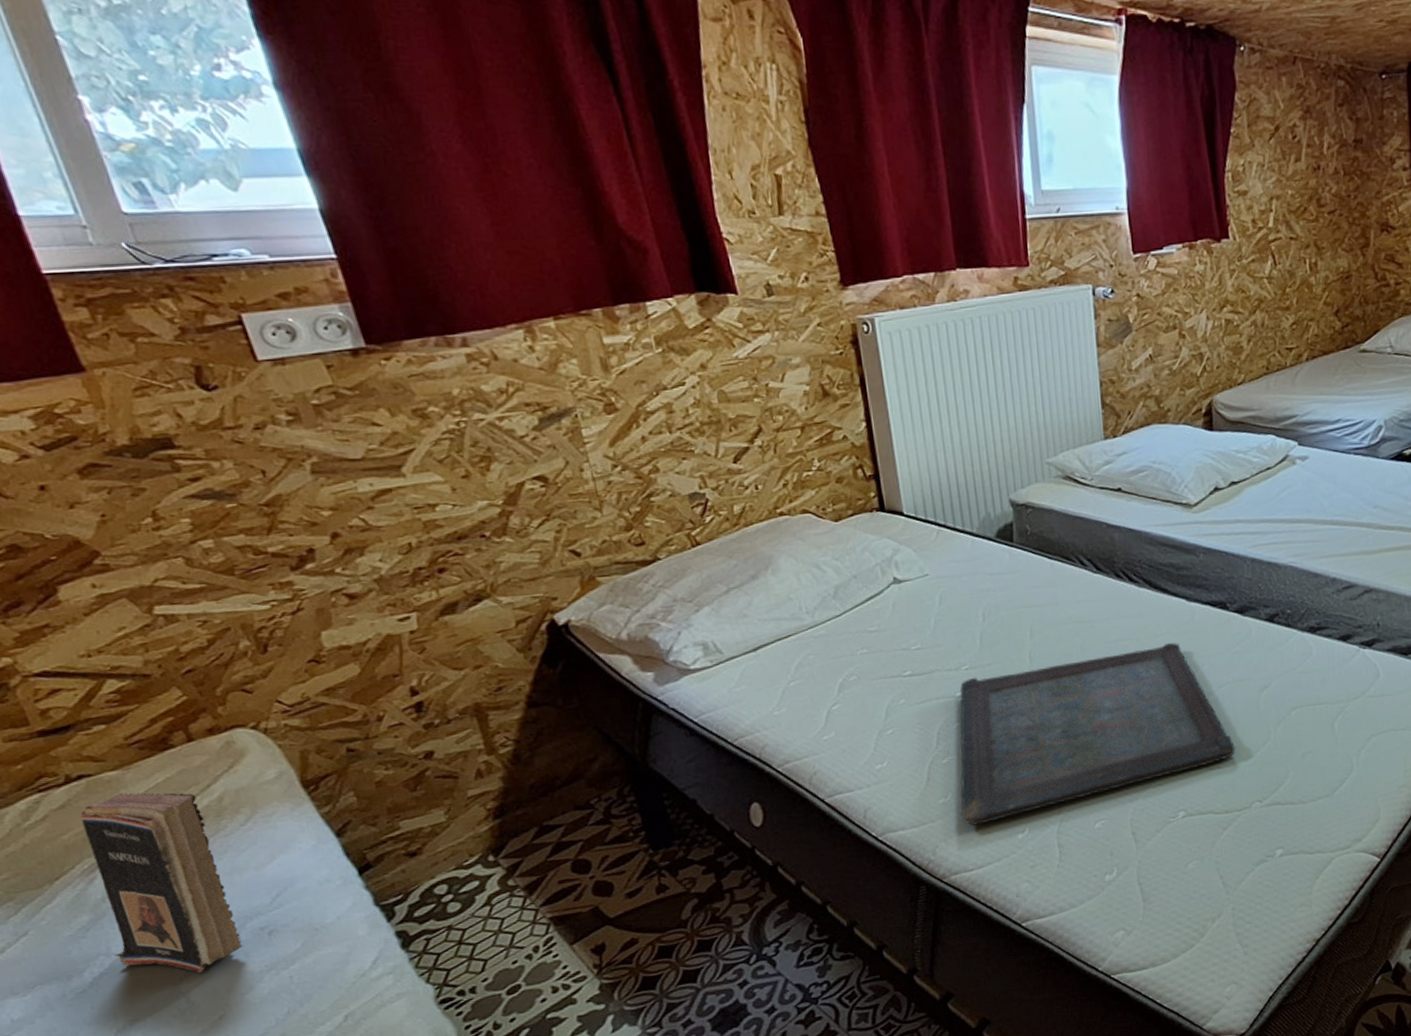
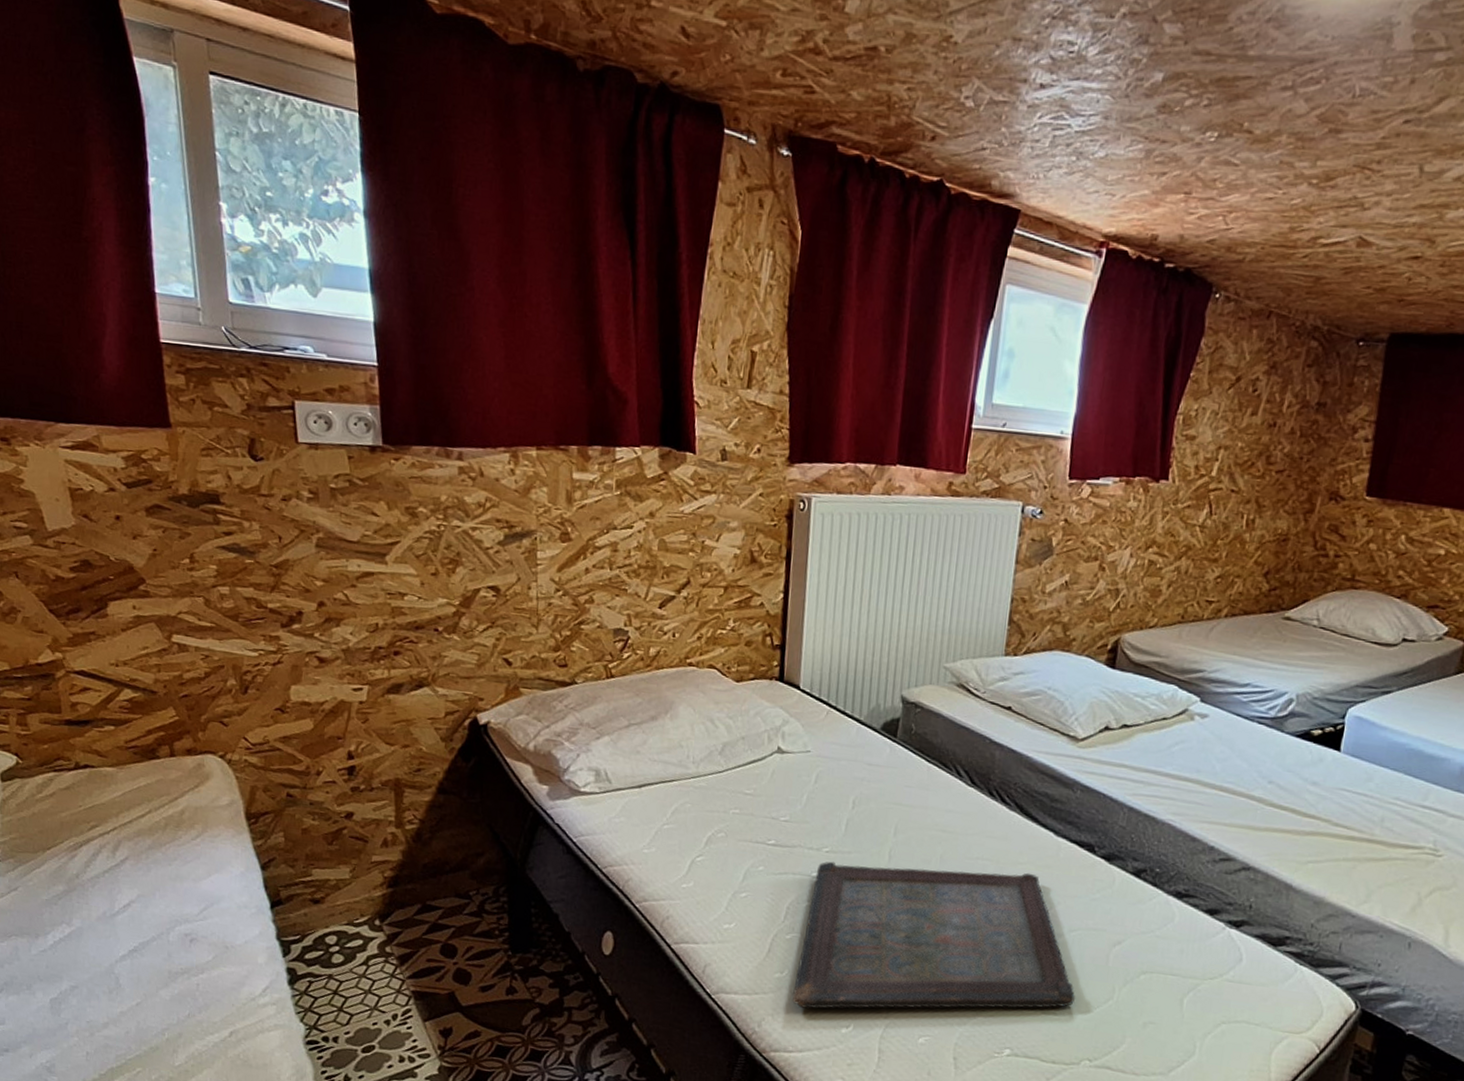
book: present [79,792,243,973] -> none [73,788,169,960]

